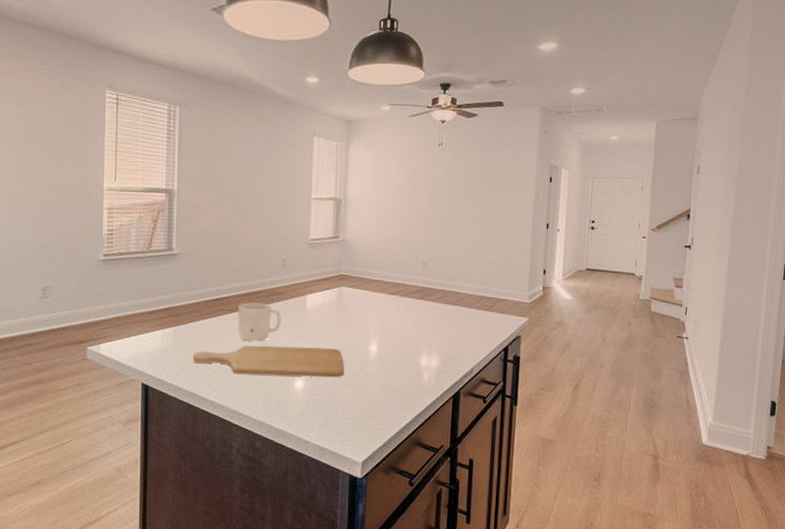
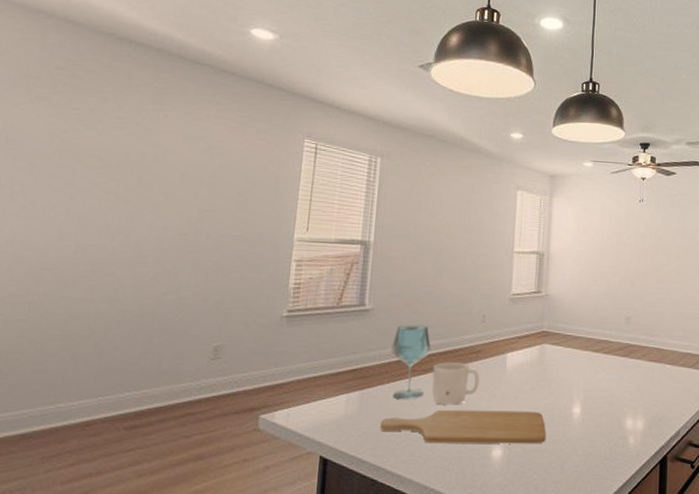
wine glass: none [199,268,235,336] -> present [391,324,431,400]

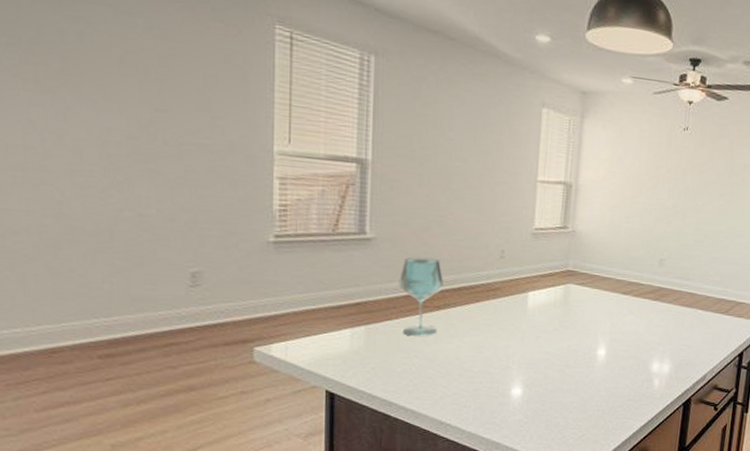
chopping board: present [379,409,547,444] -> none [389,347,569,384]
mug: present [432,362,480,406] -> none [446,298,499,344]

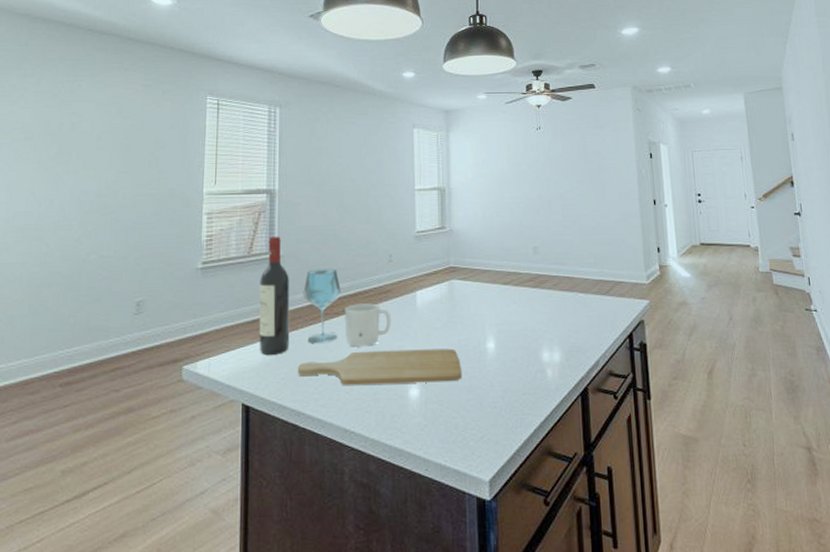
wine bottle: none [345,214,384,344] -> present [259,236,290,355]
chopping board: none [389,347,569,384] -> present [297,348,462,385]
mug: none [446,298,499,344] -> present [345,303,391,347]

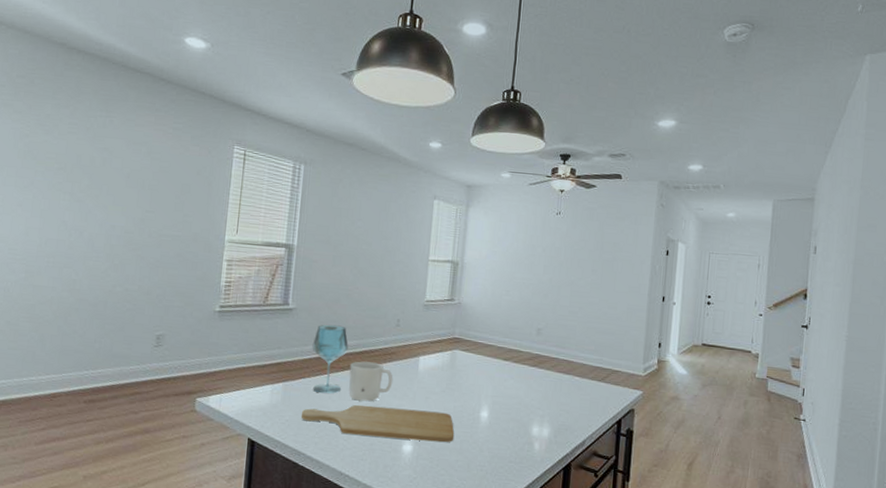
wine bottle: present [259,236,290,355] -> none [267,289,301,399]

